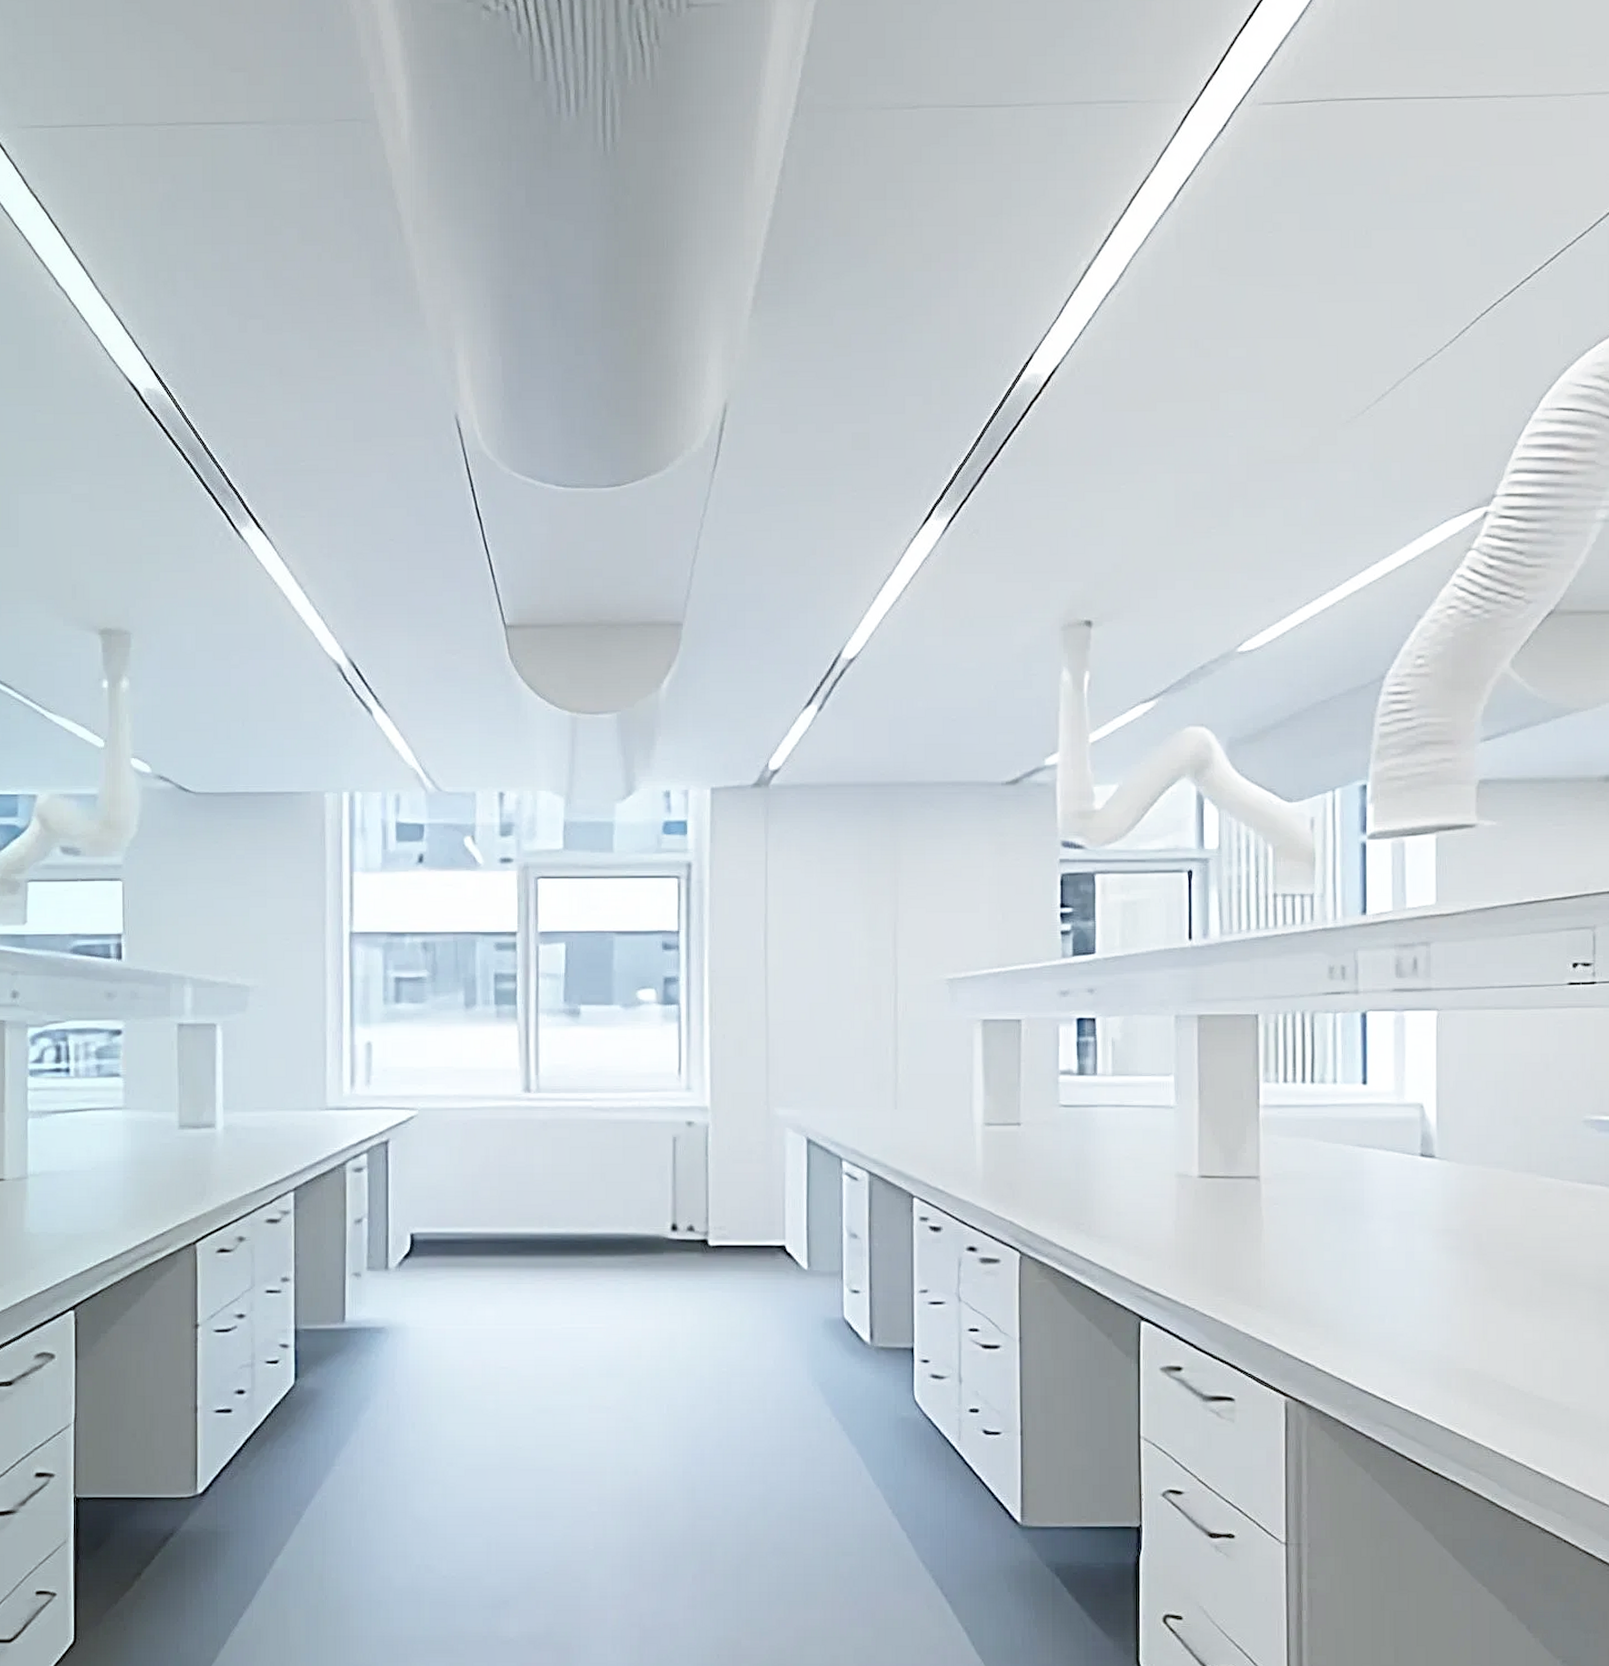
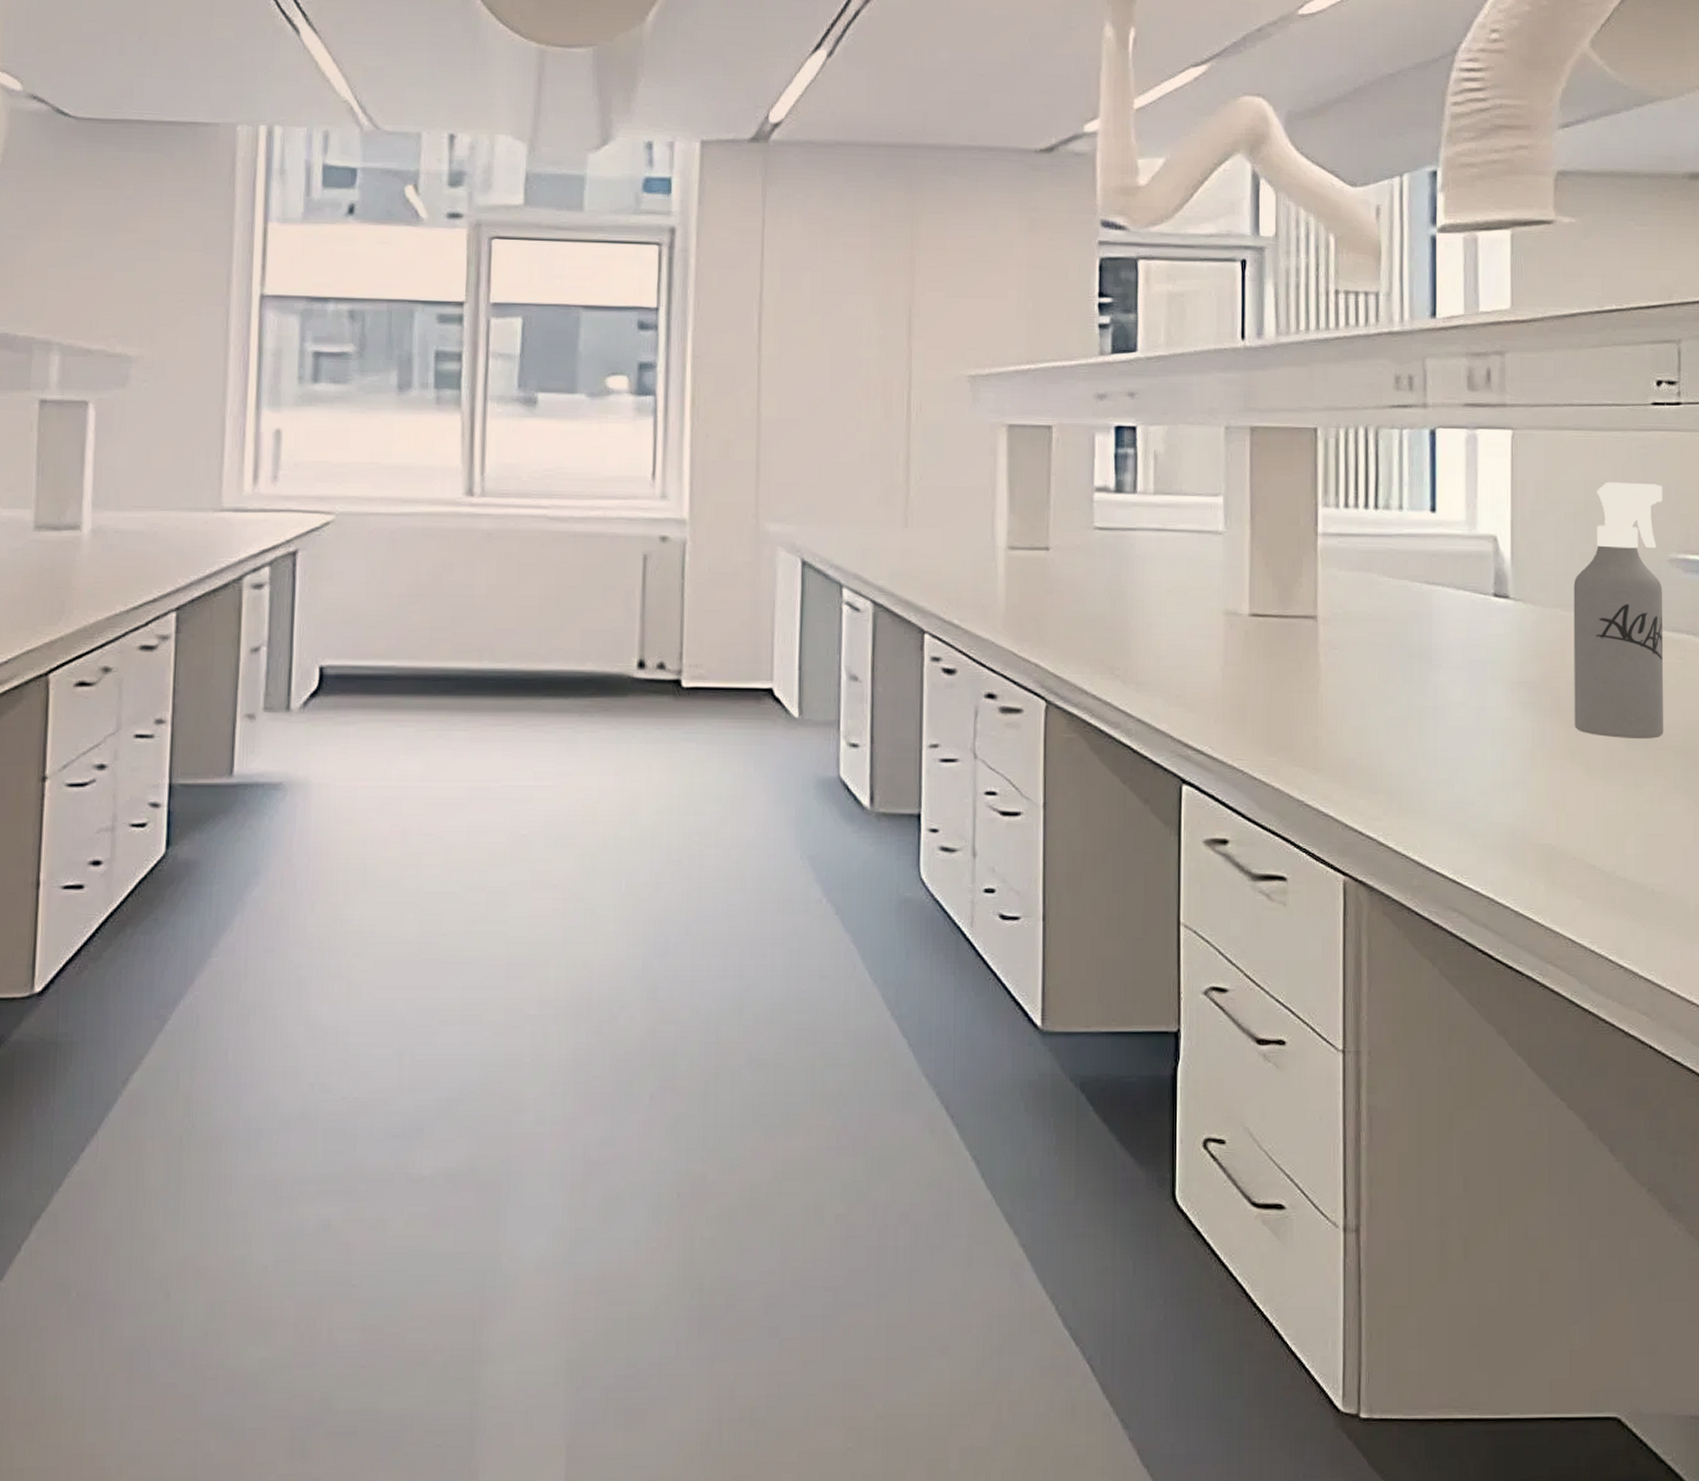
spray bottle: none [1494,1053,1578,1277] -> present [1573,481,1664,739]

